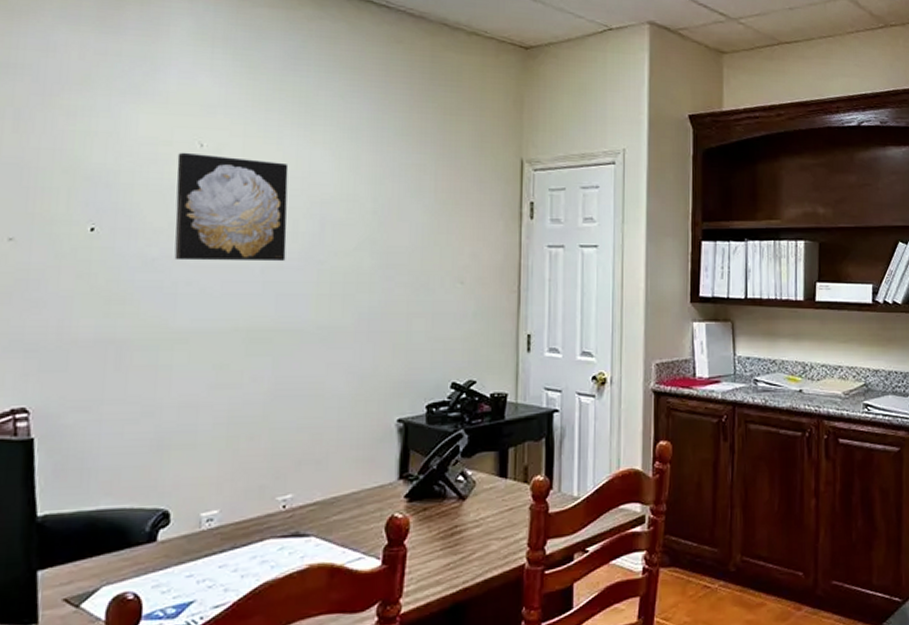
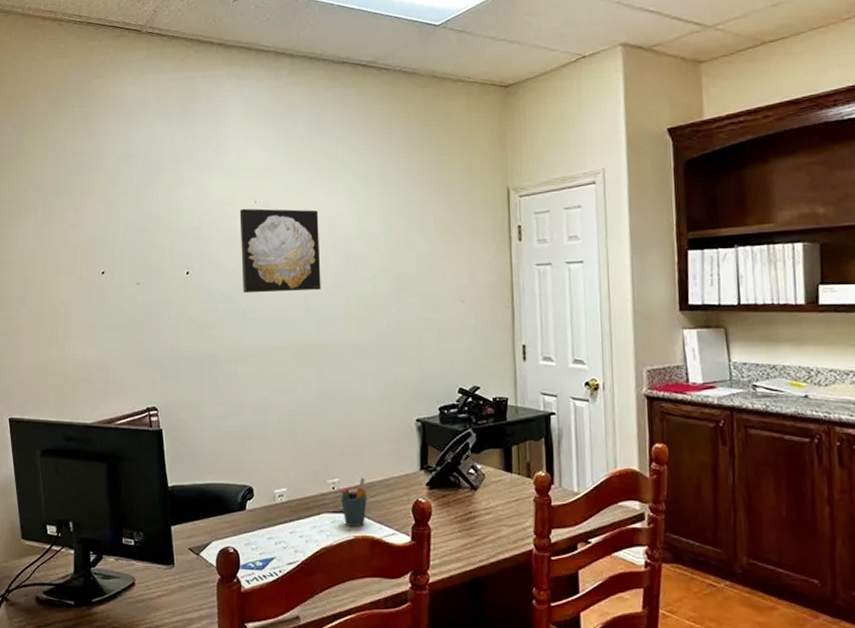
pen holder: none [292,492,328,553] -> present [340,478,367,526]

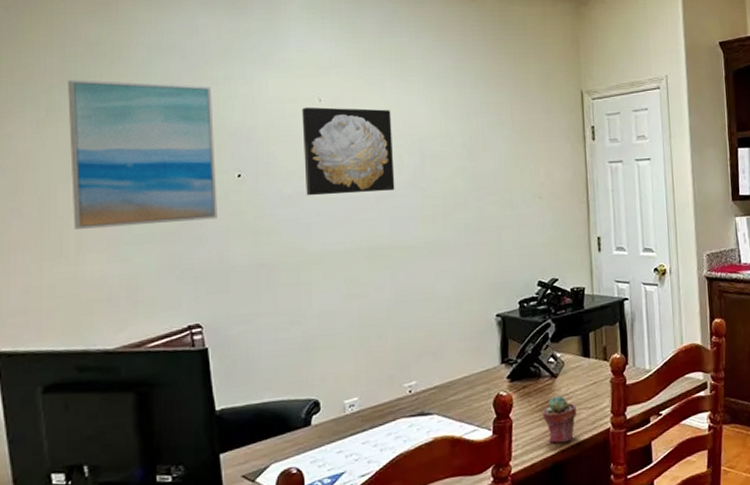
wall art: none [58,187,170,317] -> present [68,80,217,229]
pen holder: present [340,478,367,526] -> none [417,378,447,429]
potted succulent: none [461,509,497,559] -> present [542,395,576,444]

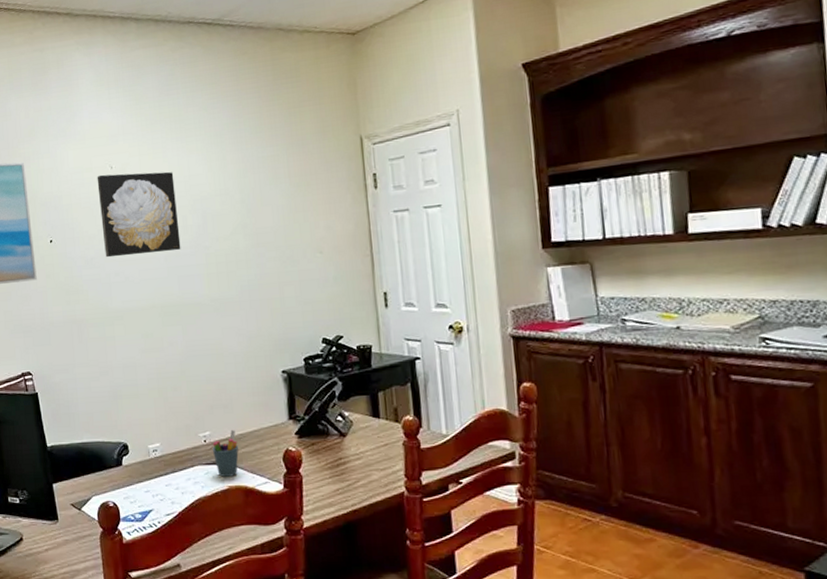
pen holder: none [417,378,447,429] -> present [212,430,239,477]
potted succulent: present [542,395,576,444] -> none [332,455,367,503]

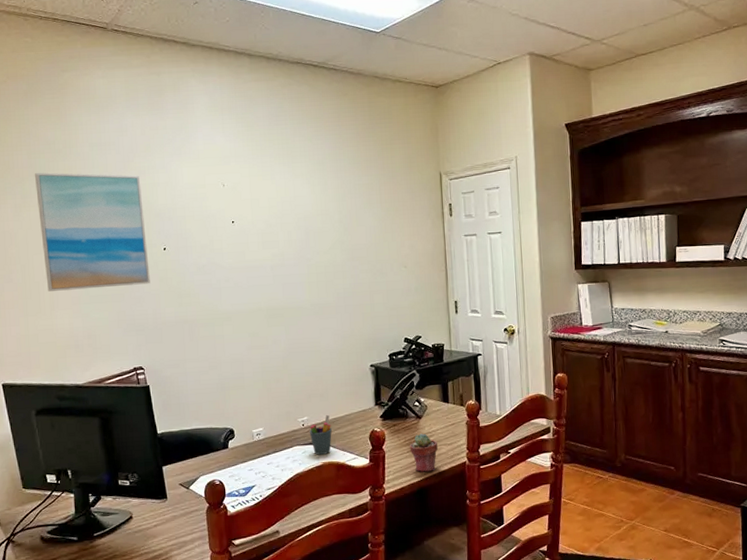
wall art: present [97,171,181,258] -> none [209,191,286,266]
potted succulent: none [332,455,367,503] -> present [409,433,438,472]

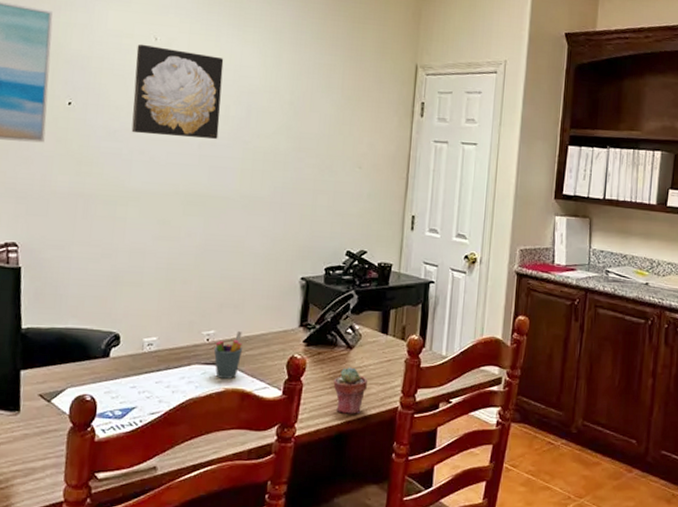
wall art: none [209,191,286,266] -> present [131,44,224,139]

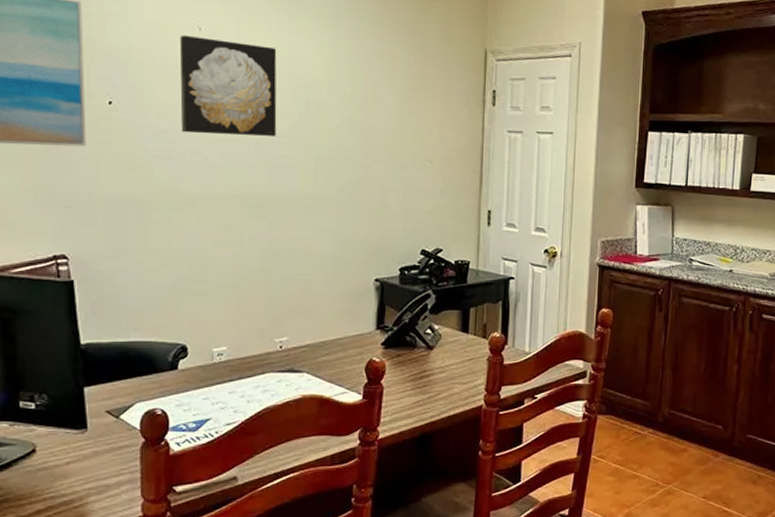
pen holder: present [213,331,242,379] -> none [288,337,318,385]
potted succulent: present [333,367,367,414] -> none [415,368,450,415]

